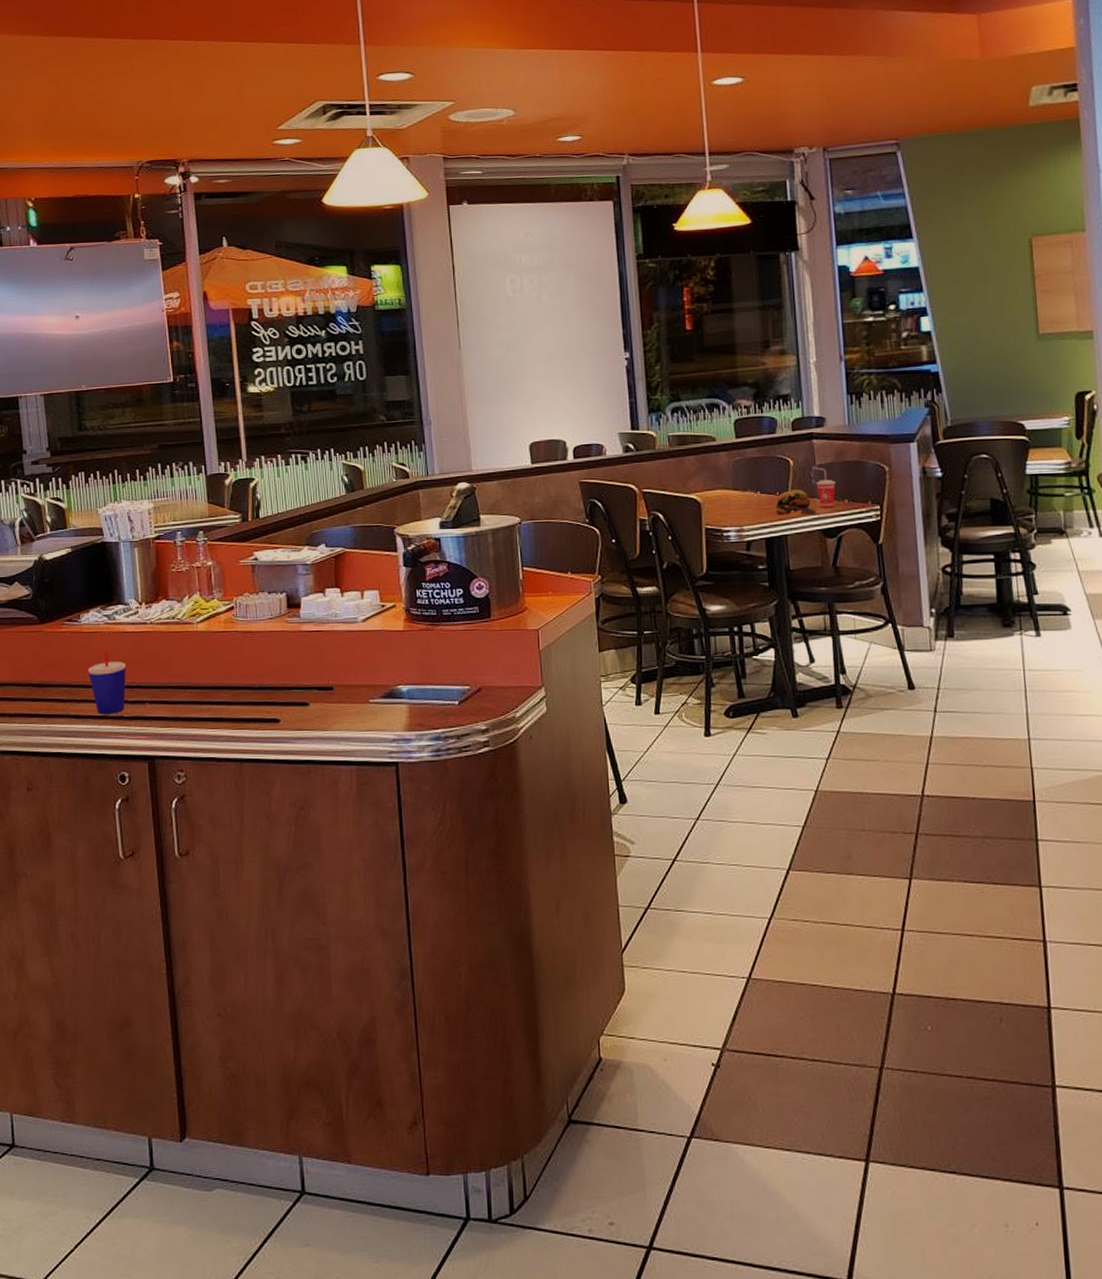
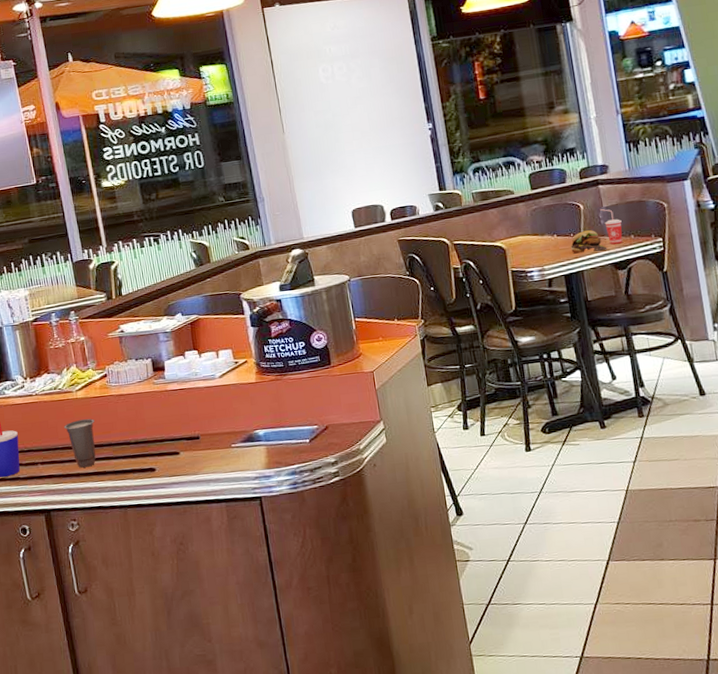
cup: none [180,656,215,711] -> present [64,418,96,468]

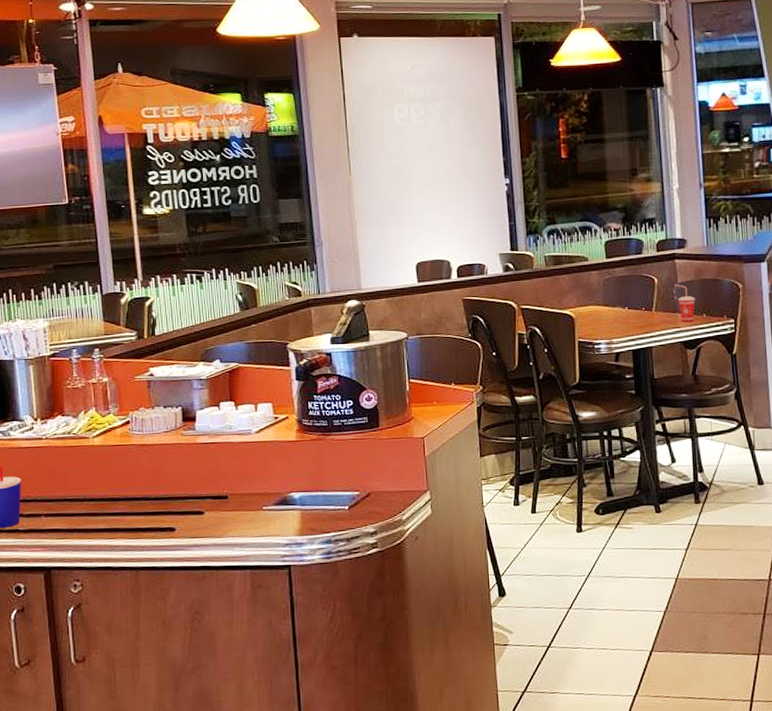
cup: present [64,418,96,468] -> none [75,469,111,523]
burger: present [570,230,607,254] -> none [641,305,678,329]

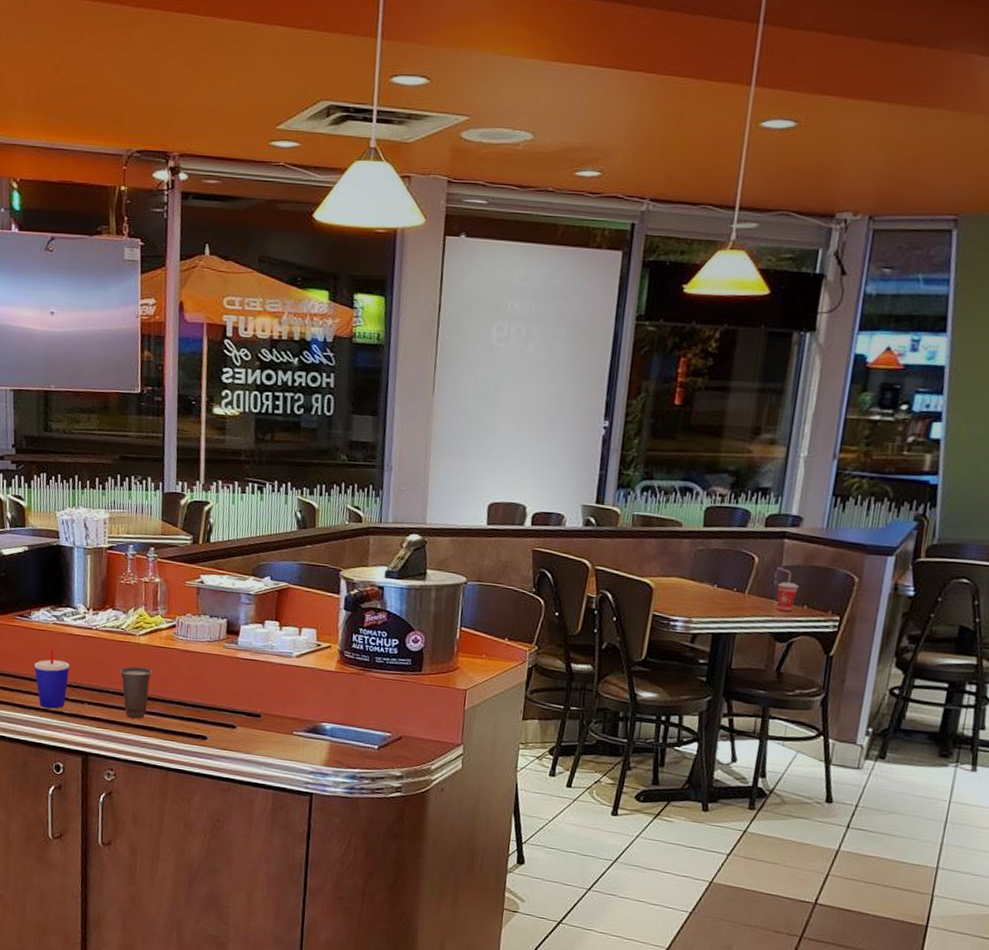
cup: none [75,469,111,523] -> present [119,666,153,719]

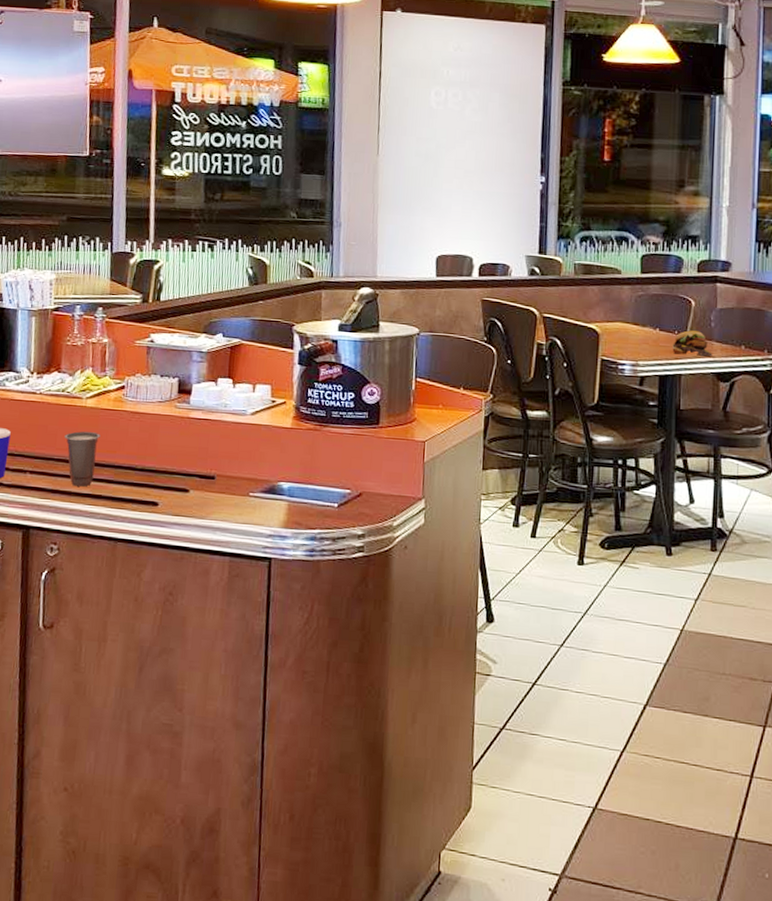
burger: none [729,588,772,616] -> present [672,330,712,357]
beverage cup: present [776,566,799,612] -> none [713,309,734,353]

